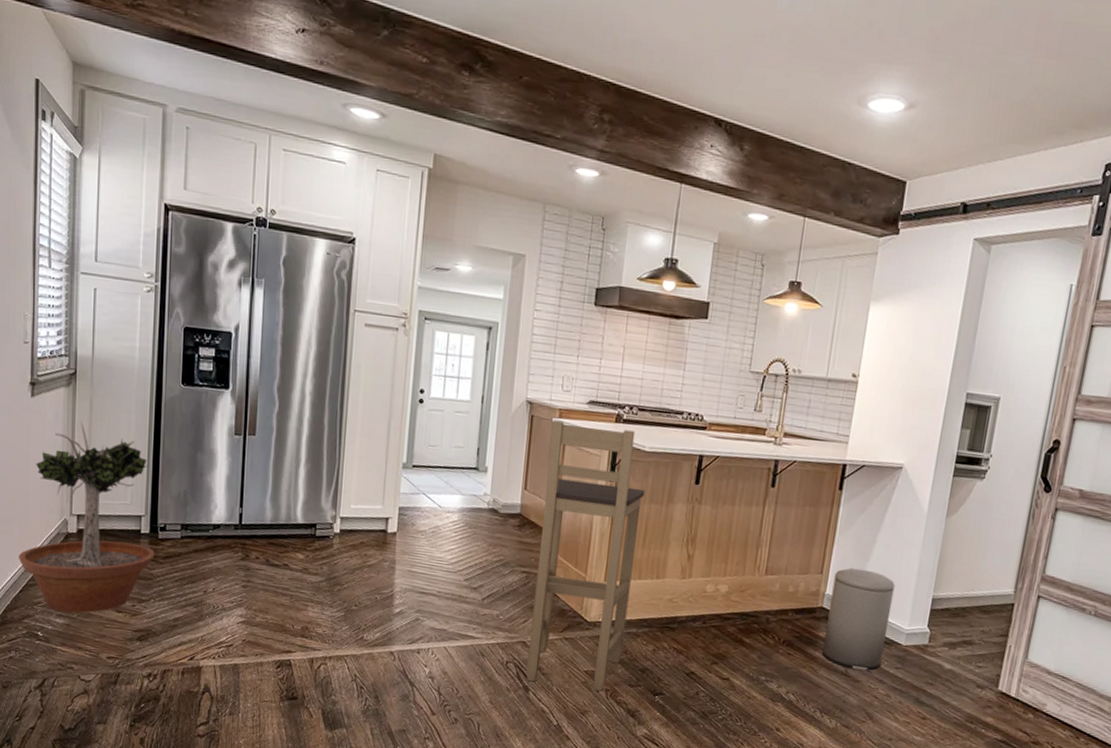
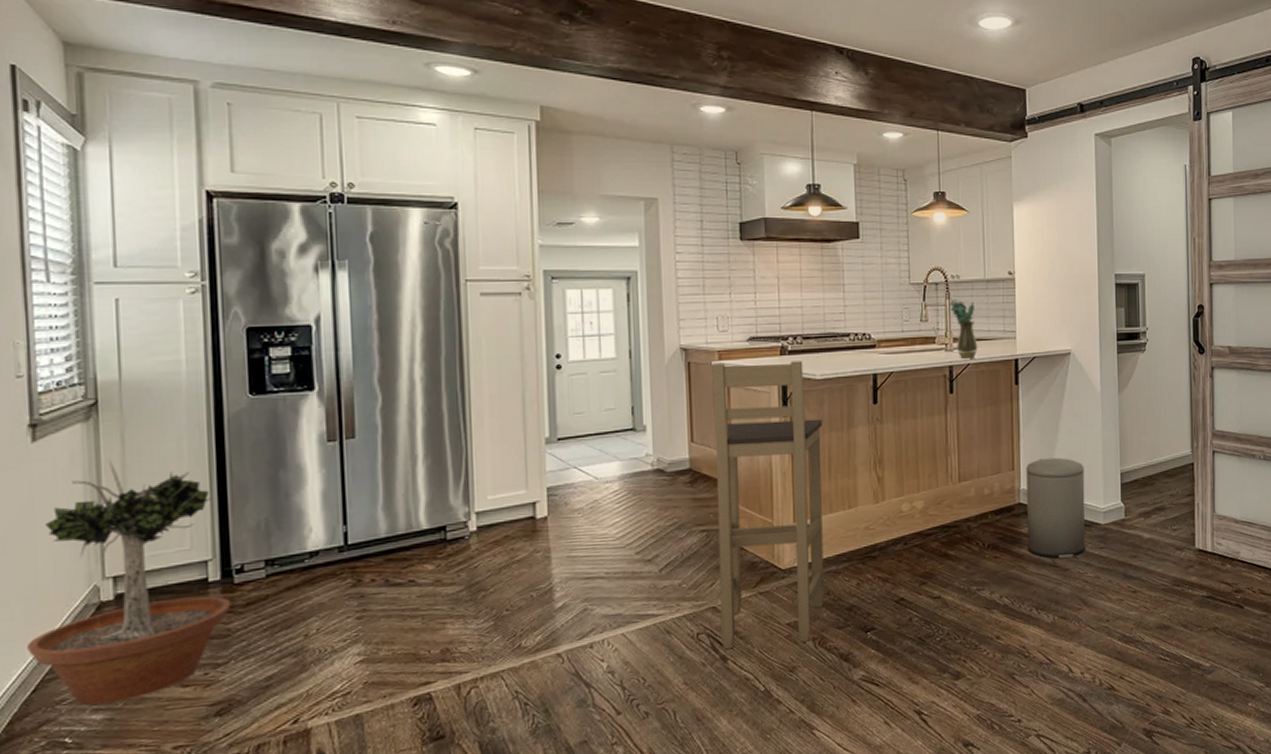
vase: none [785,393,811,457] -> present [950,299,978,360]

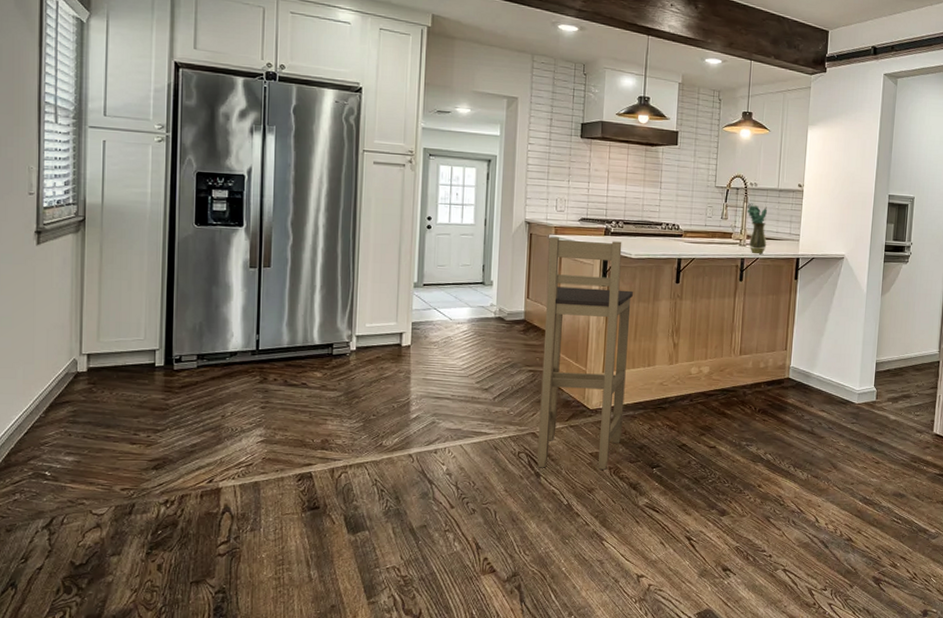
potted tree: present [27,460,231,705] -> none [24,265,170,449]
pedal bin: present [1026,457,1085,559] -> none [791,343,846,428]

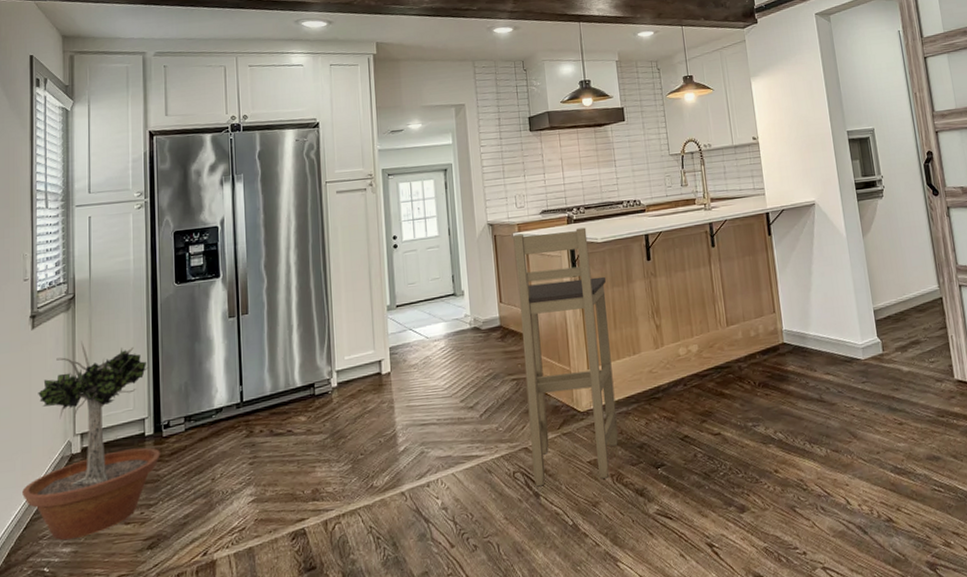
potted tree: none [24,265,170,449] -> present [22,340,160,540]
vase: present [747,203,767,255] -> none [705,164,733,217]

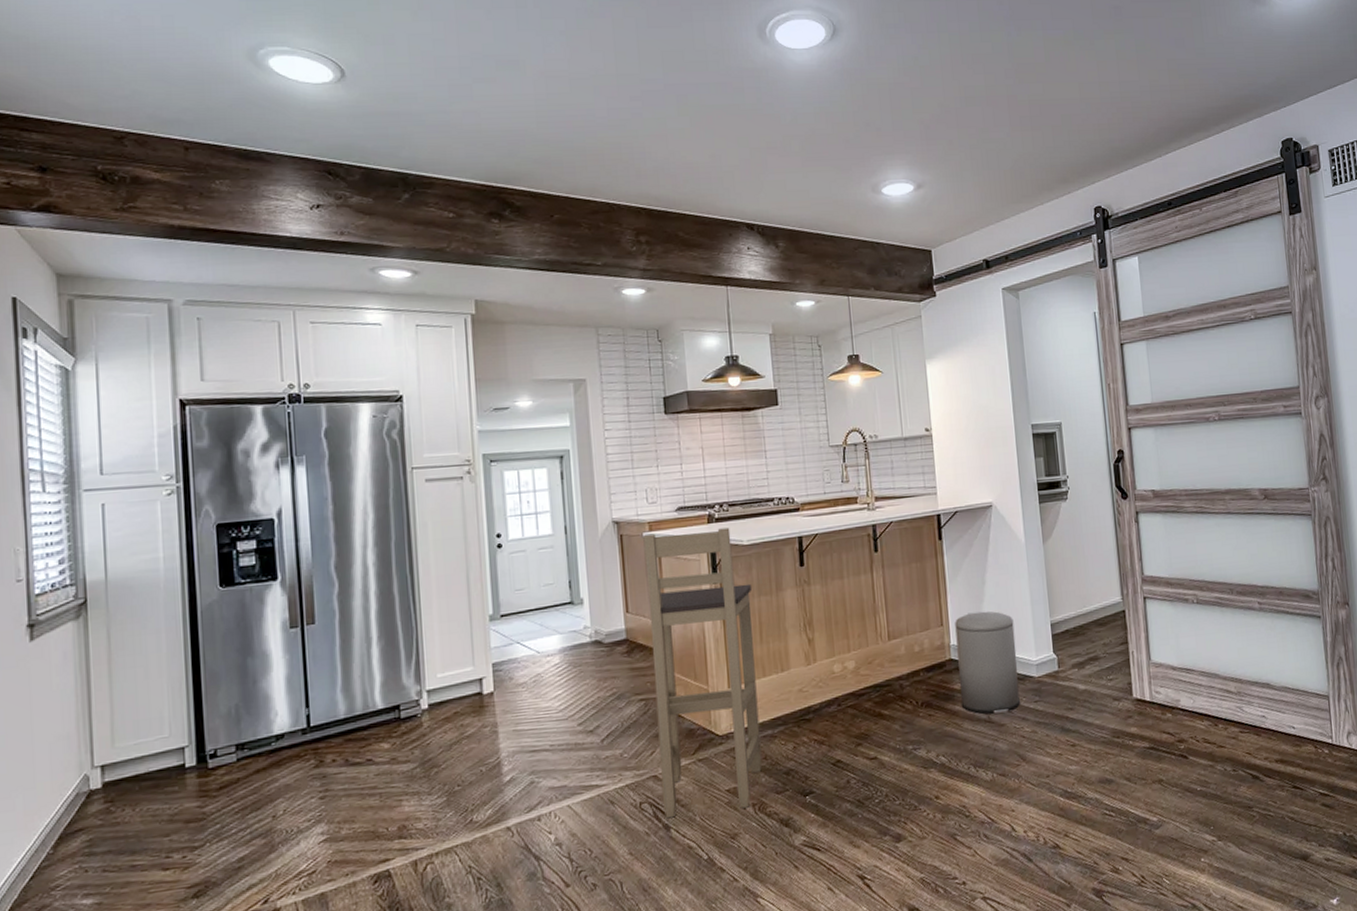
potted tree: present [22,340,160,540] -> none [26,655,206,891]
pedal bin: none [786,299,849,394] -> present [955,611,1020,715]

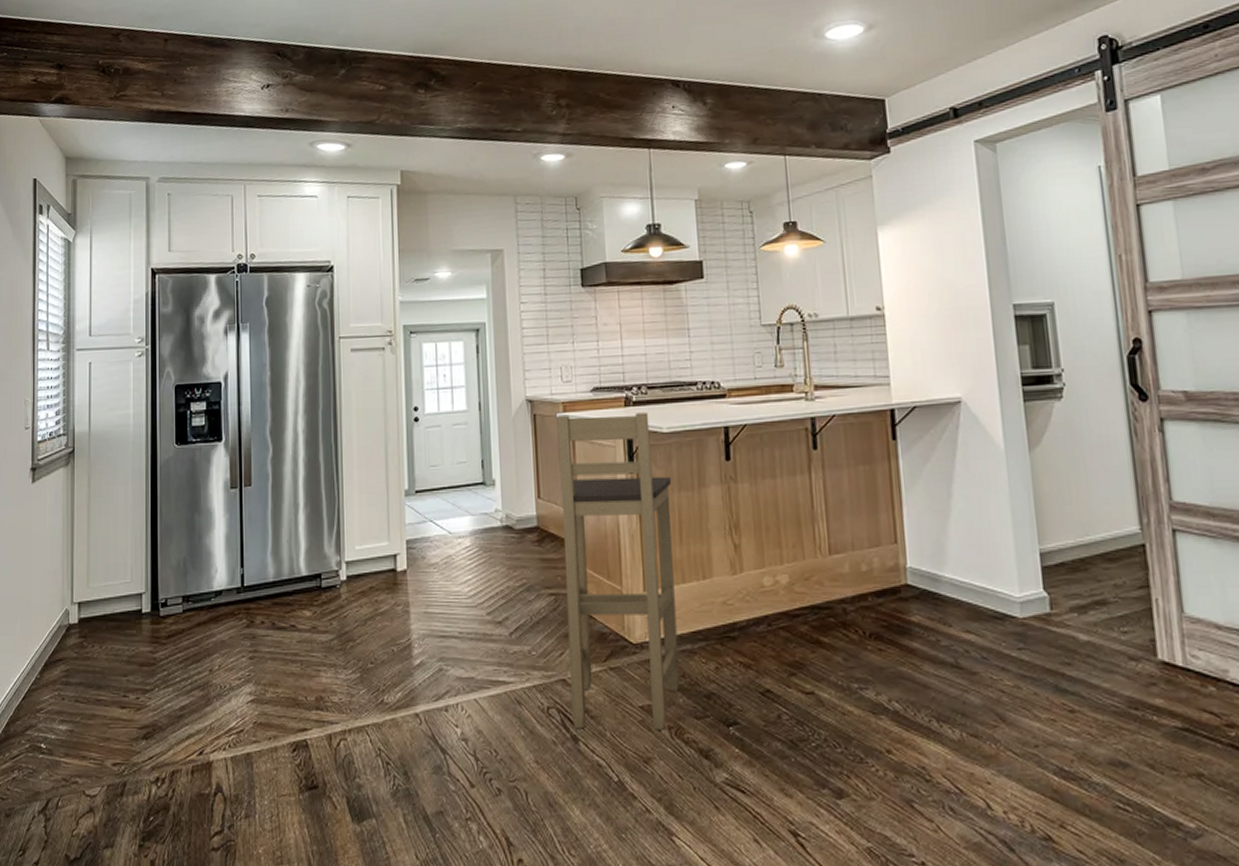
pedal bin: present [955,611,1020,715] -> none [912,530,998,657]

